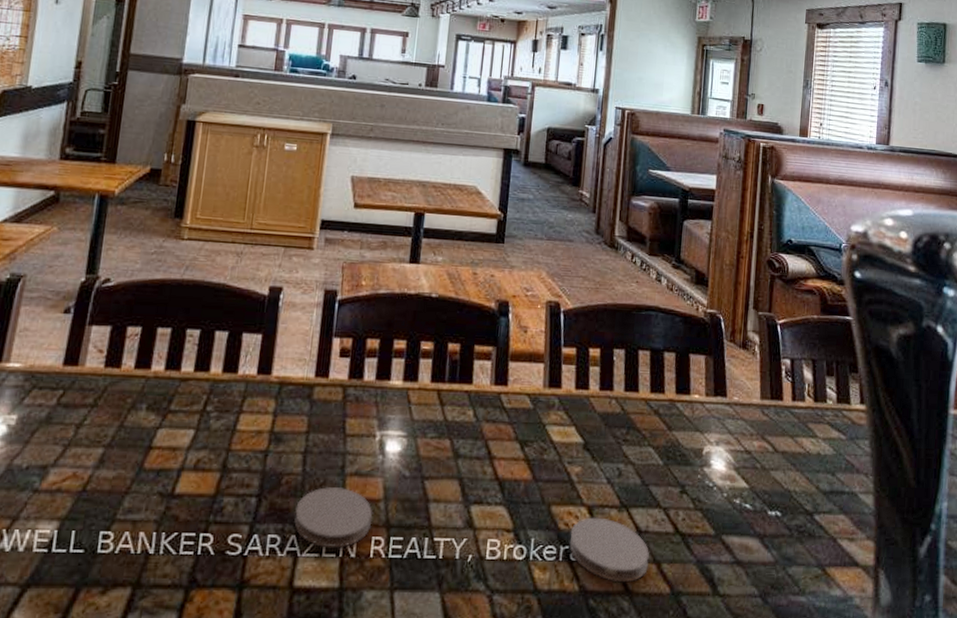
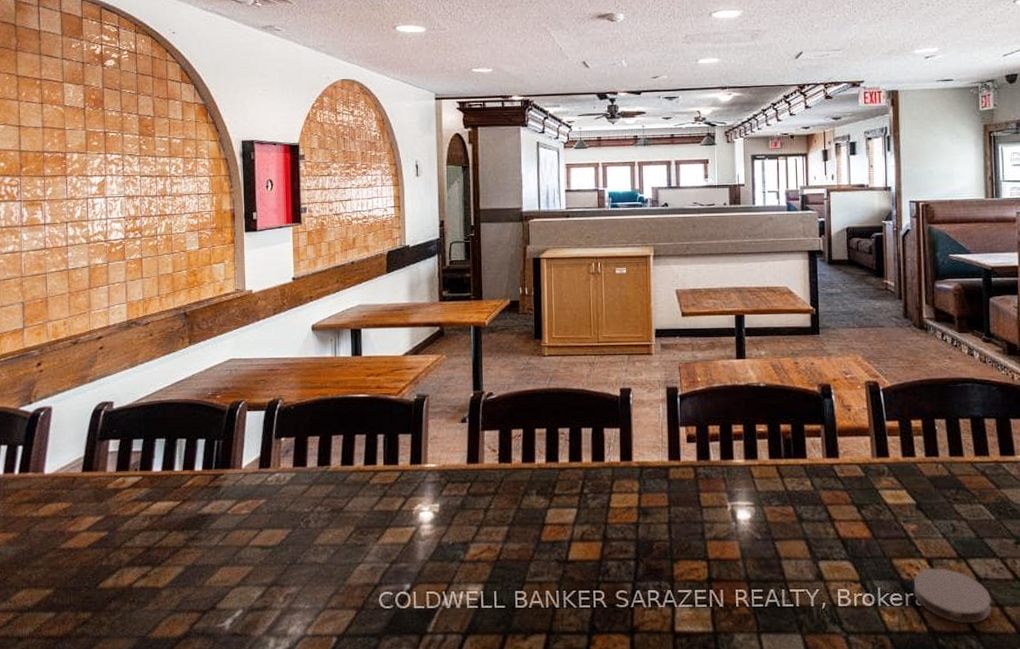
coaster: present [294,487,373,548] -> none [668,550,734,600]

